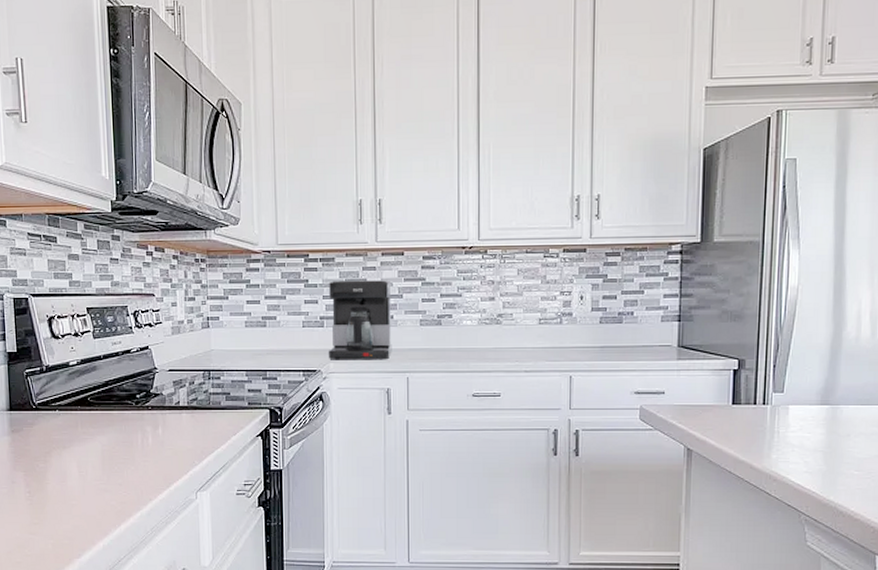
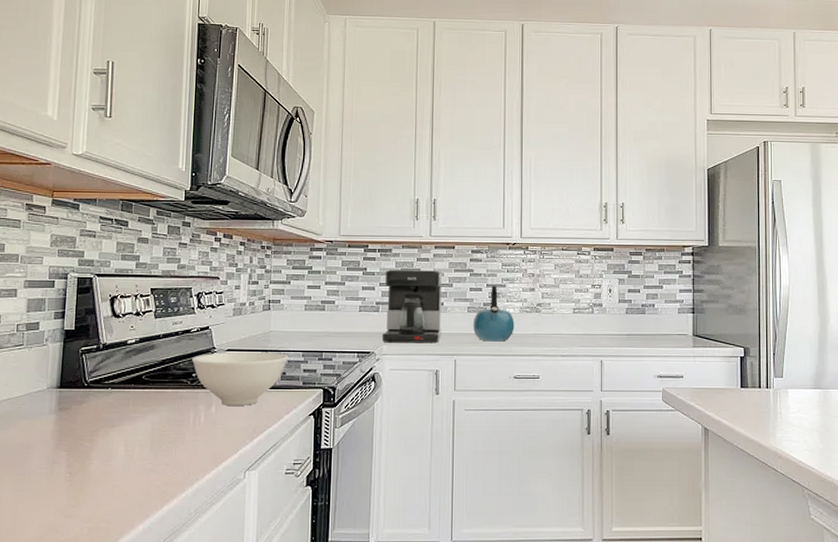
bowl: none [134,371,232,428] -> present [191,351,289,407]
kettle: none [425,295,472,357] -> present [472,286,515,342]

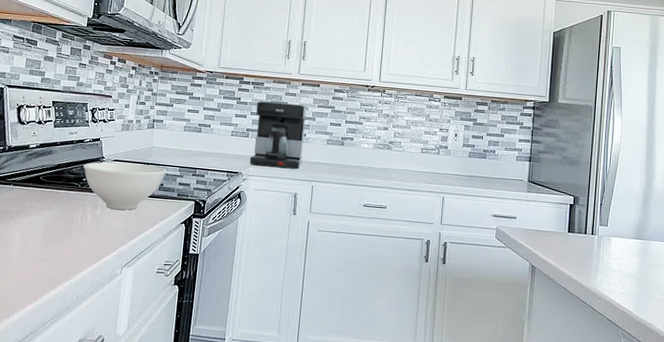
kettle: present [472,286,515,342] -> none [330,122,368,173]

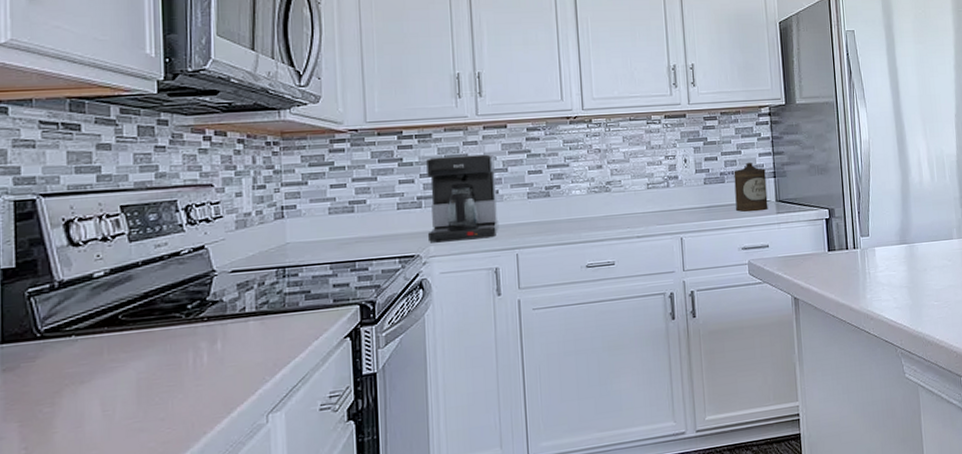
bowl: present [83,162,167,210] -> none [184,267,313,339]
canister: none [493,145,523,188] -> present [733,162,768,212]

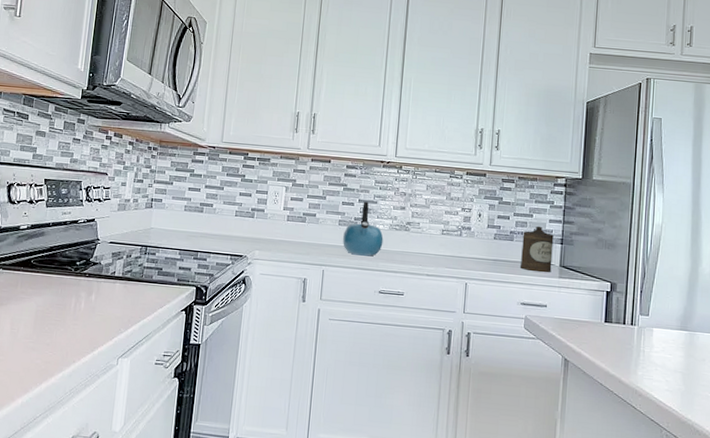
coffee maker: present [426,154,499,243] -> none [254,178,317,253]
kettle: none [534,166,583,230] -> present [342,201,384,256]

